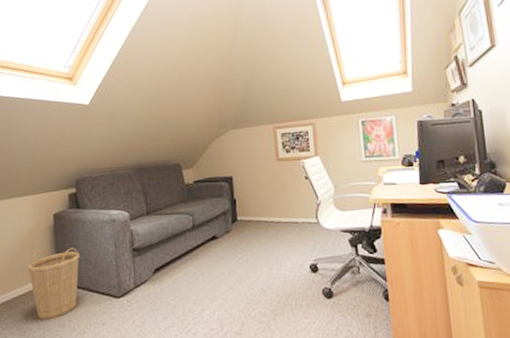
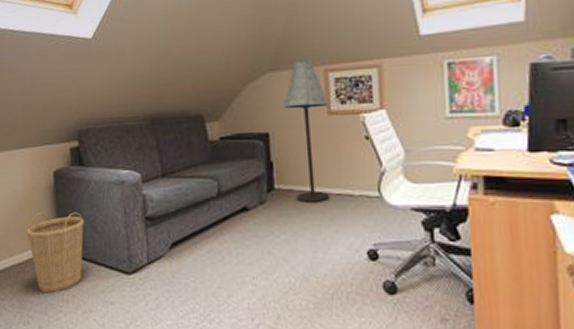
floor lamp: none [243,119,280,231] -> present [283,59,329,204]

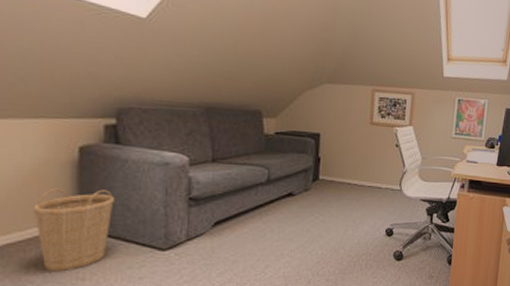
floor lamp: present [283,59,329,204] -> none [335,78,372,193]

